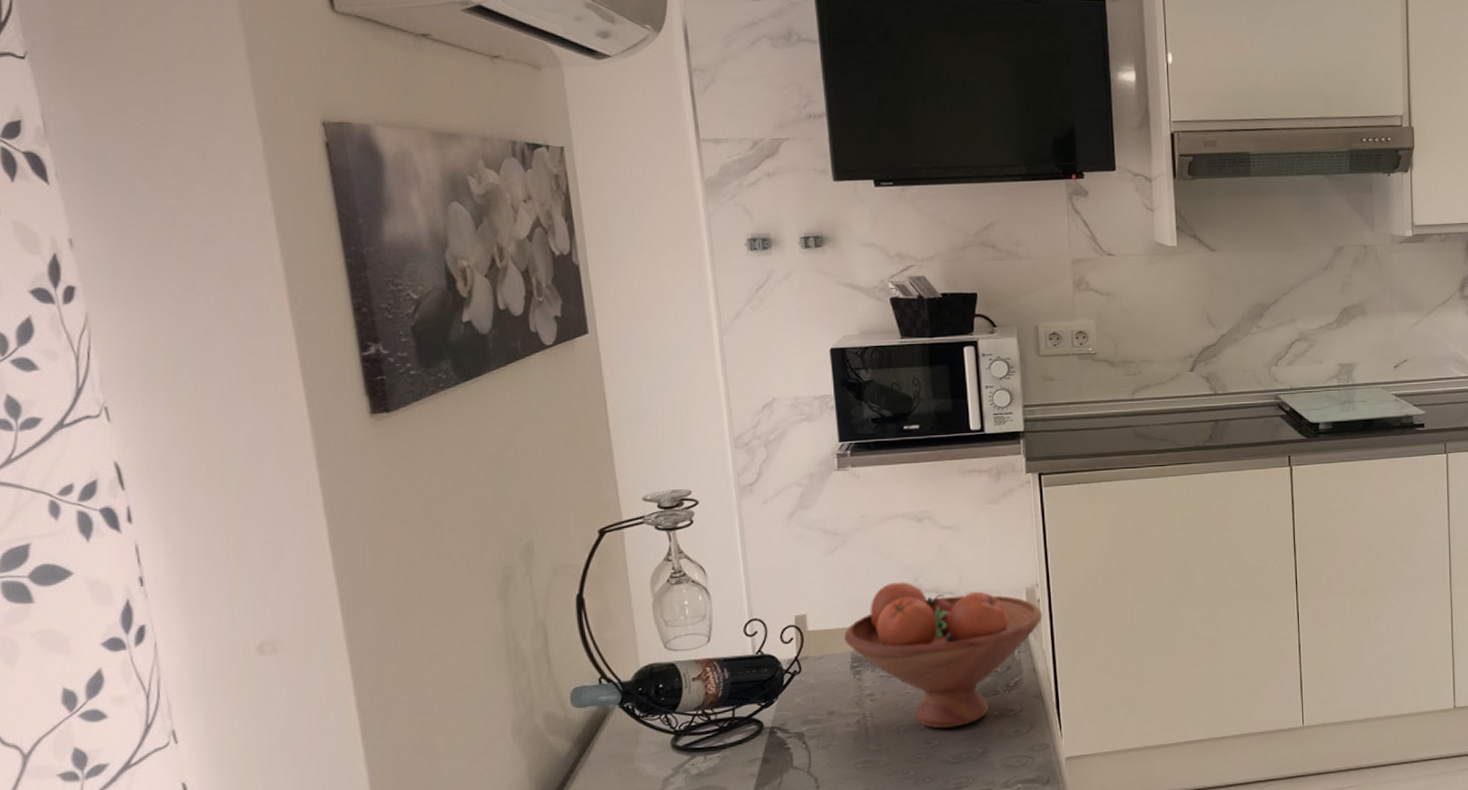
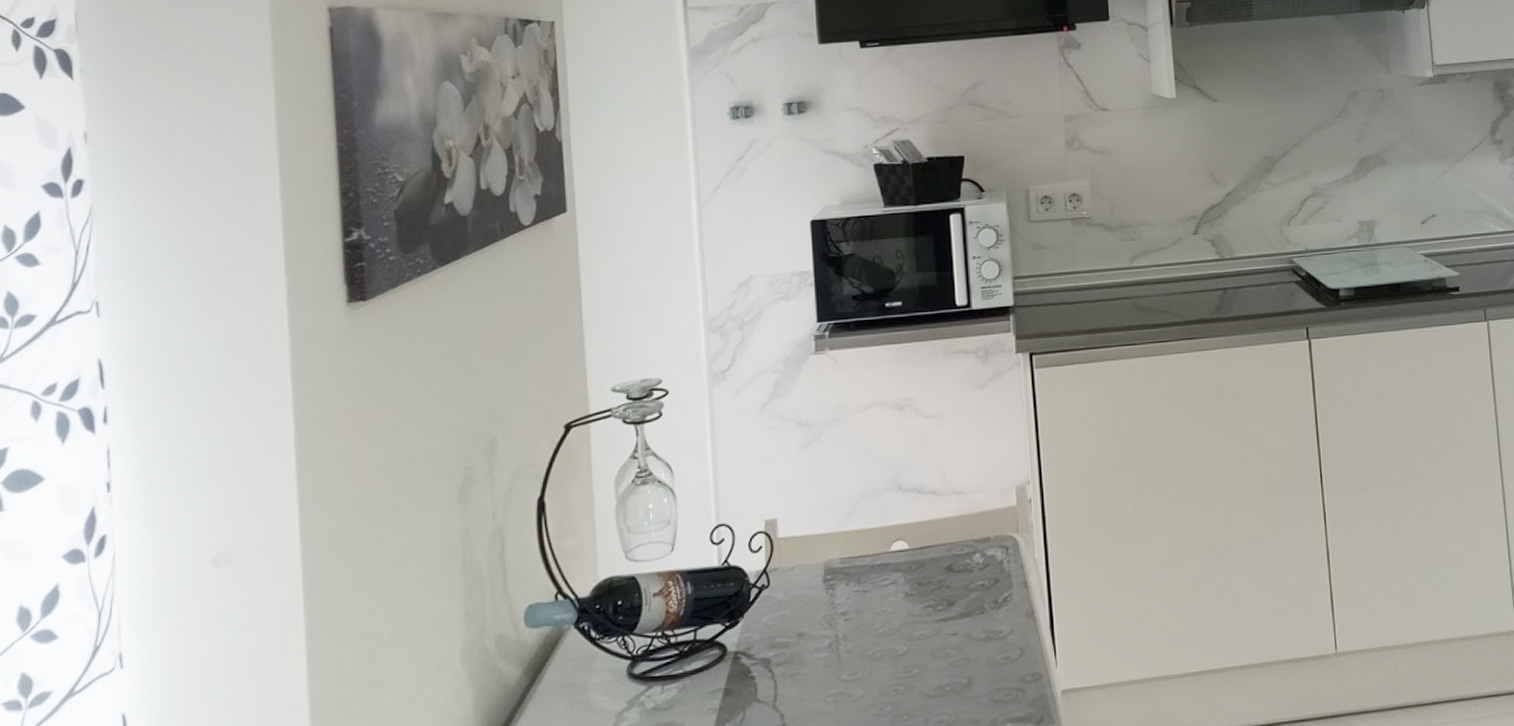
fruit bowl: present [844,582,1043,729] -> none [817,480,1035,654]

